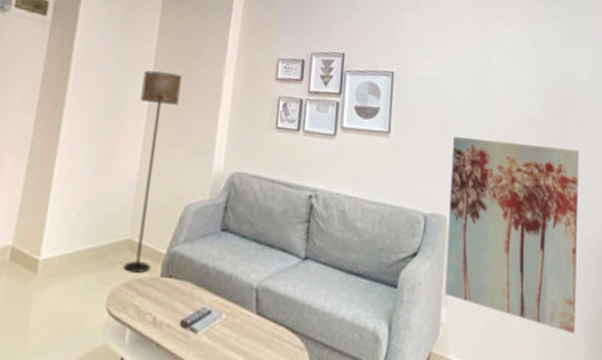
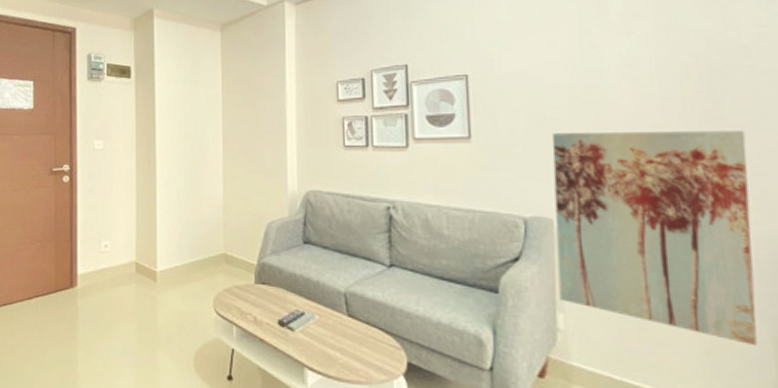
floor lamp: present [123,70,182,273] -> none [215,110,248,281]

